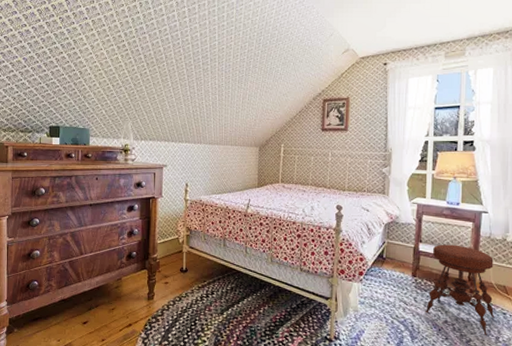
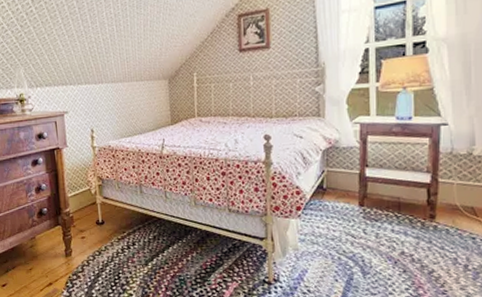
stool: present [425,244,495,335] -> none [376,165,462,264]

